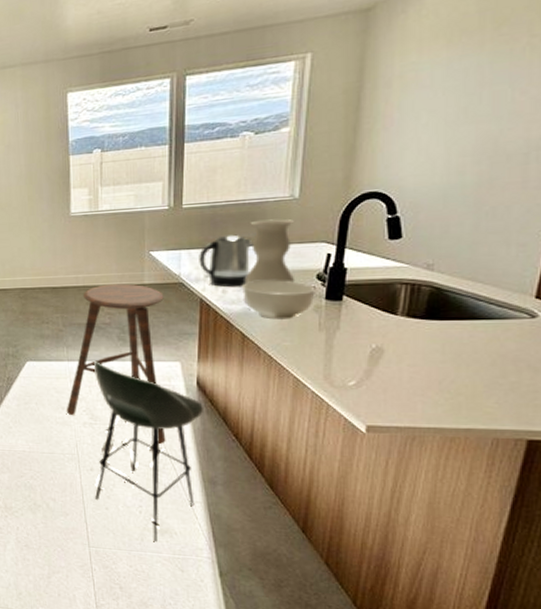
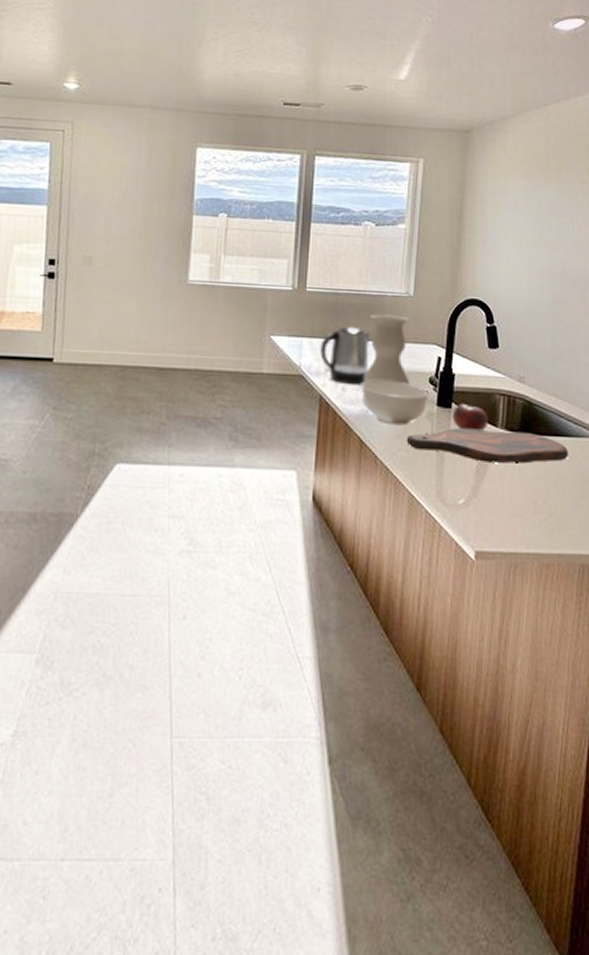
bar stool: present [66,283,166,444] -> none [159,369,283,578]
bar stool: present [93,362,203,541] -> none [186,467,318,720]
cutting board: none [291,318,487,349] -> present [406,428,569,464]
fruit: none [342,294,386,320] -> present [452,403,488,432]

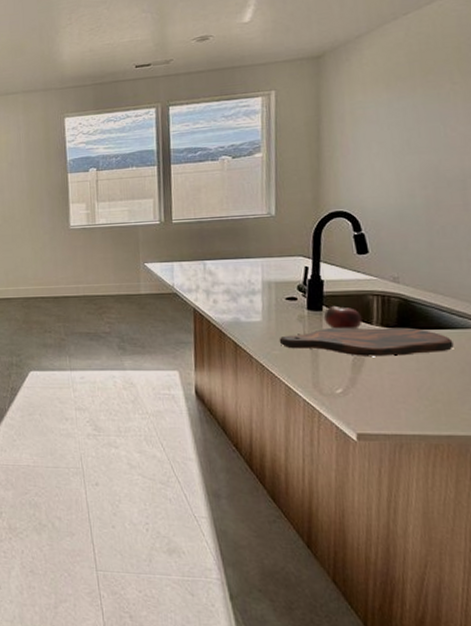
kettle: present [320,326,371,386] -> none [190,248,237,298]
bowl: present [361,380,428,426] -> none [231,291,298,329]
vase: present [364,314,410,385] -> none [234,234,279,295]

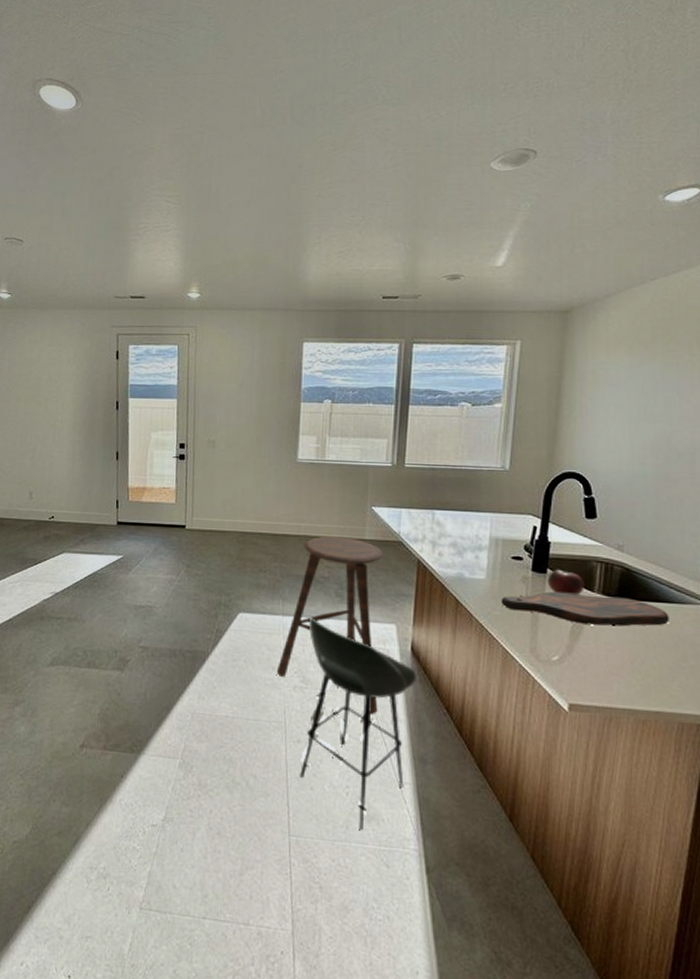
bar stool: none [69,293,169,455] -> present [276,536,383,714]
bar stool: none [95,371,203,562] -> present [300,618,416,830]

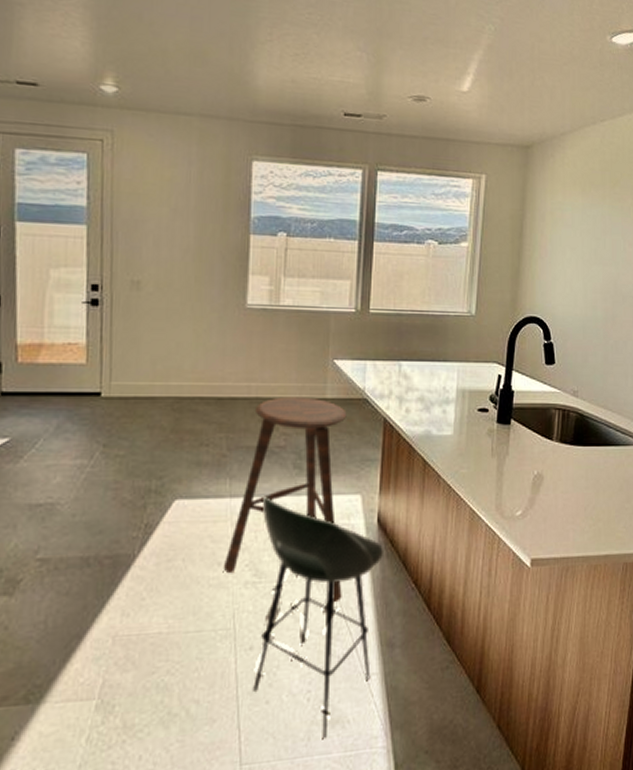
cutting board: present [501,591,669,627] -> none [468,443,616,476]
fruit: present [547,569,584,596] -> none [511,419,544,446]

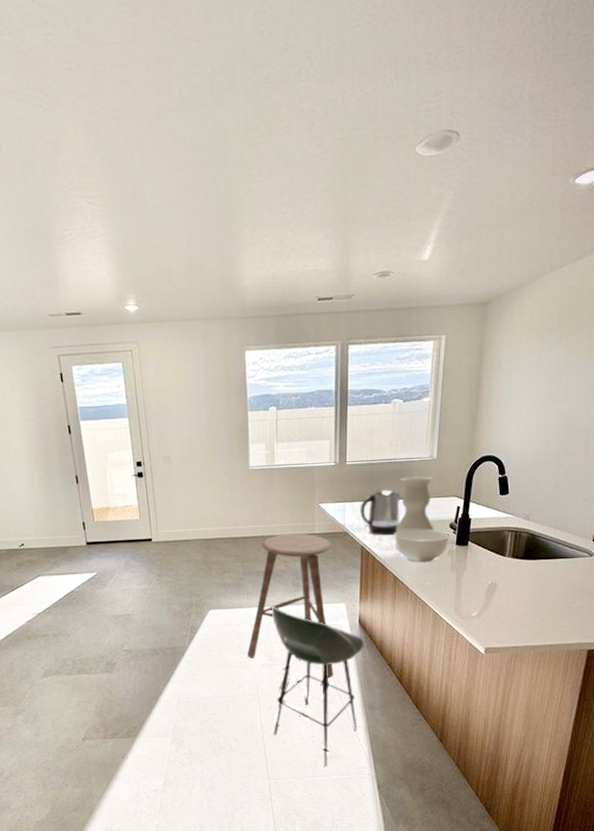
kettle: none [384,347,434,407] -> present [360,489,401,535]
bowl: none [425,400,489,444] -> present [394,529,449,563]
vase: none [428,334,472,404] -> present [397,476,434,533]

